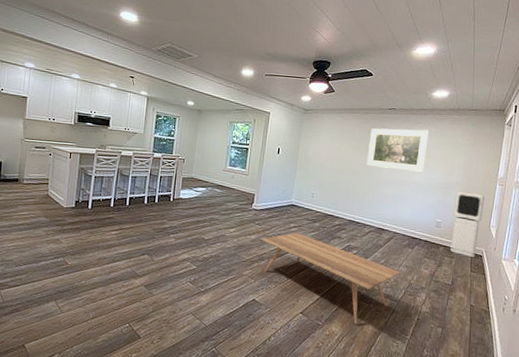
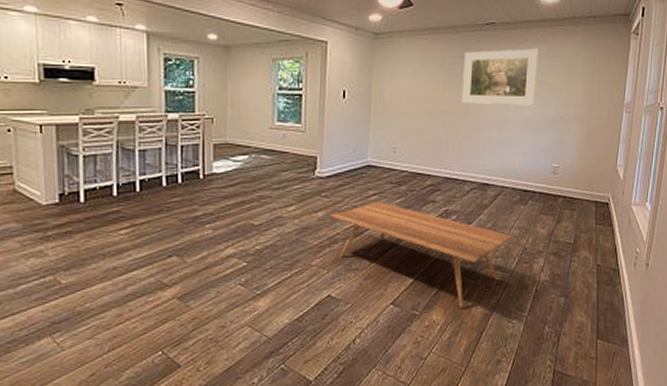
air purifier: present [449,191,485,257] -> none [569,125,610,206]

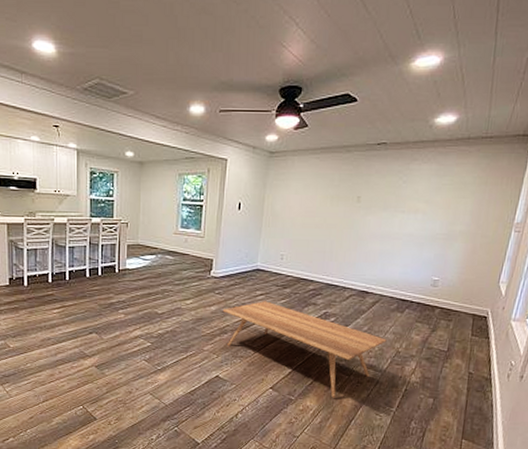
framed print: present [461,48,538,105] -> none [347,168,428,222]

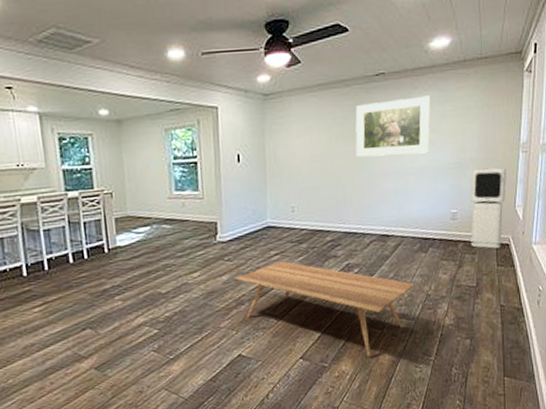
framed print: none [347,168,428,222] -> present [355,95,431,158]
air purifier: none [447,242,496,319] -> present [469,167,507,249]

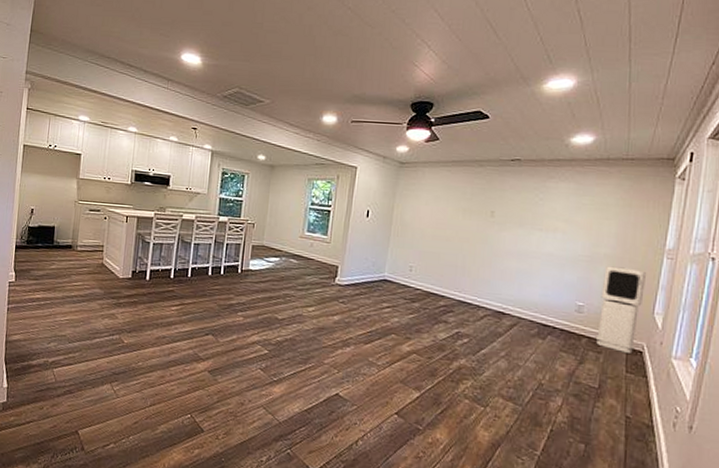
coffee table: present [235,261,415,357] -> none [346,314,527,432]
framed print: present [355,95,431,158] -> none [481,184,566,241]

